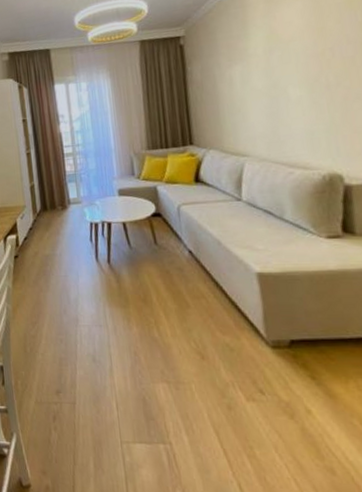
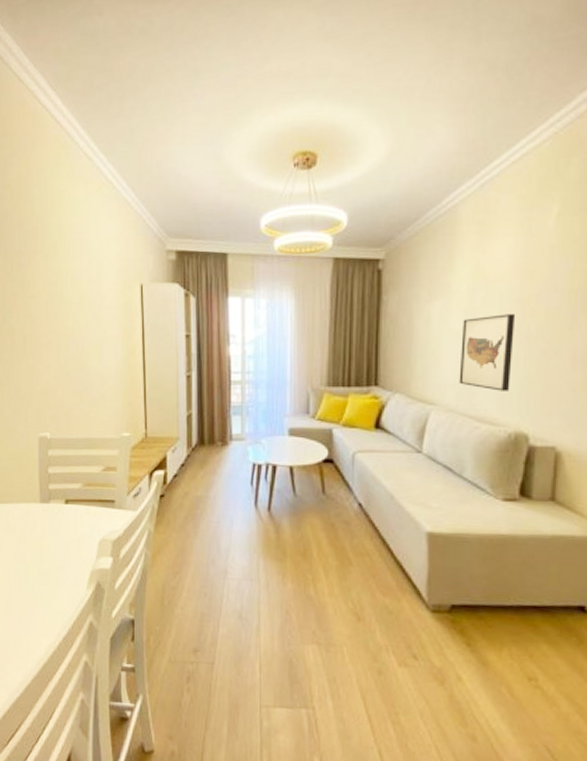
wall art: none [263,68,318,138] -> present [459,314,516,391]

